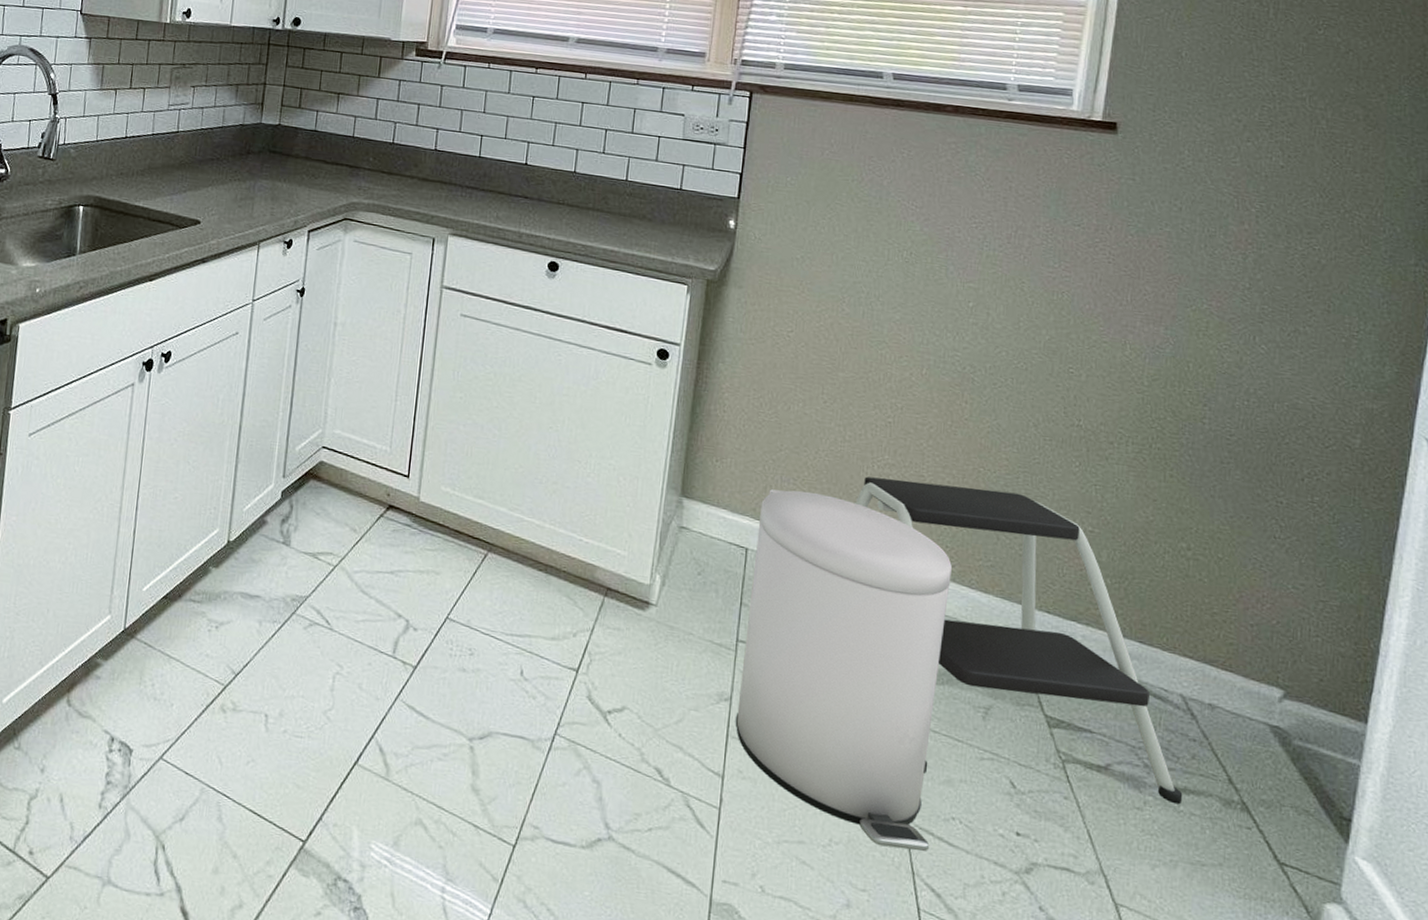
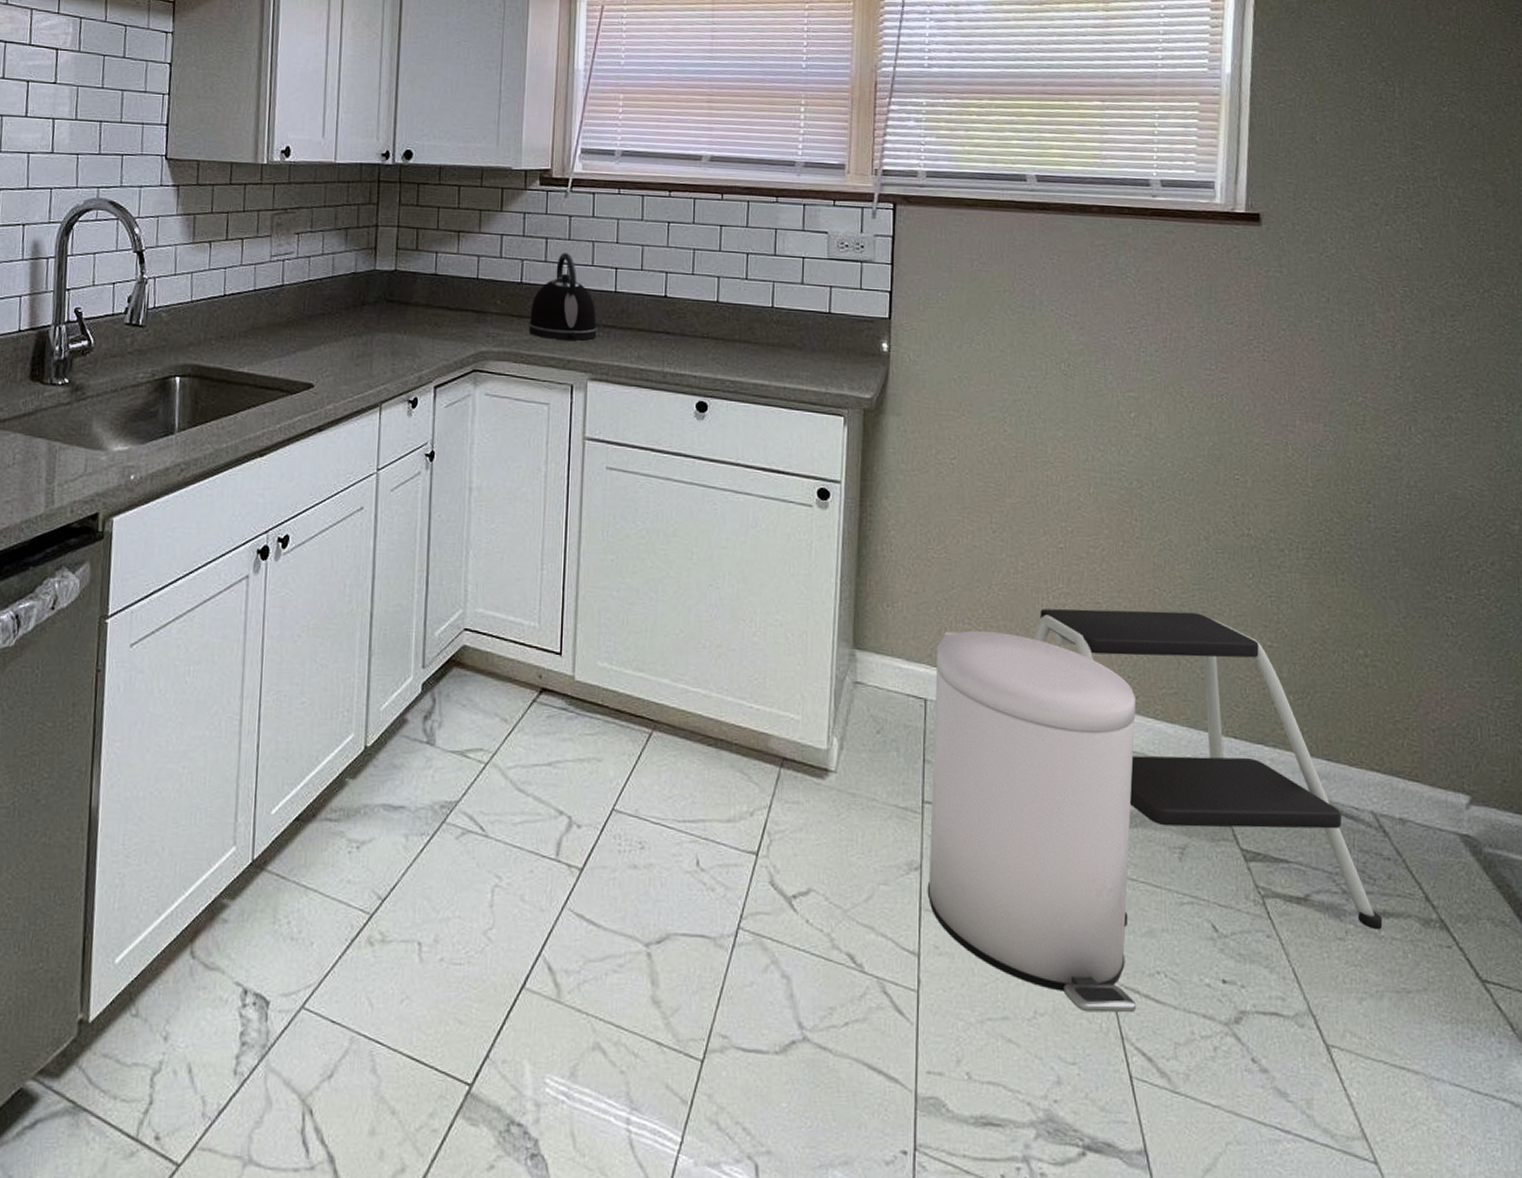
kettle: none [397,118,461,199] -> present [528,252,597,341]

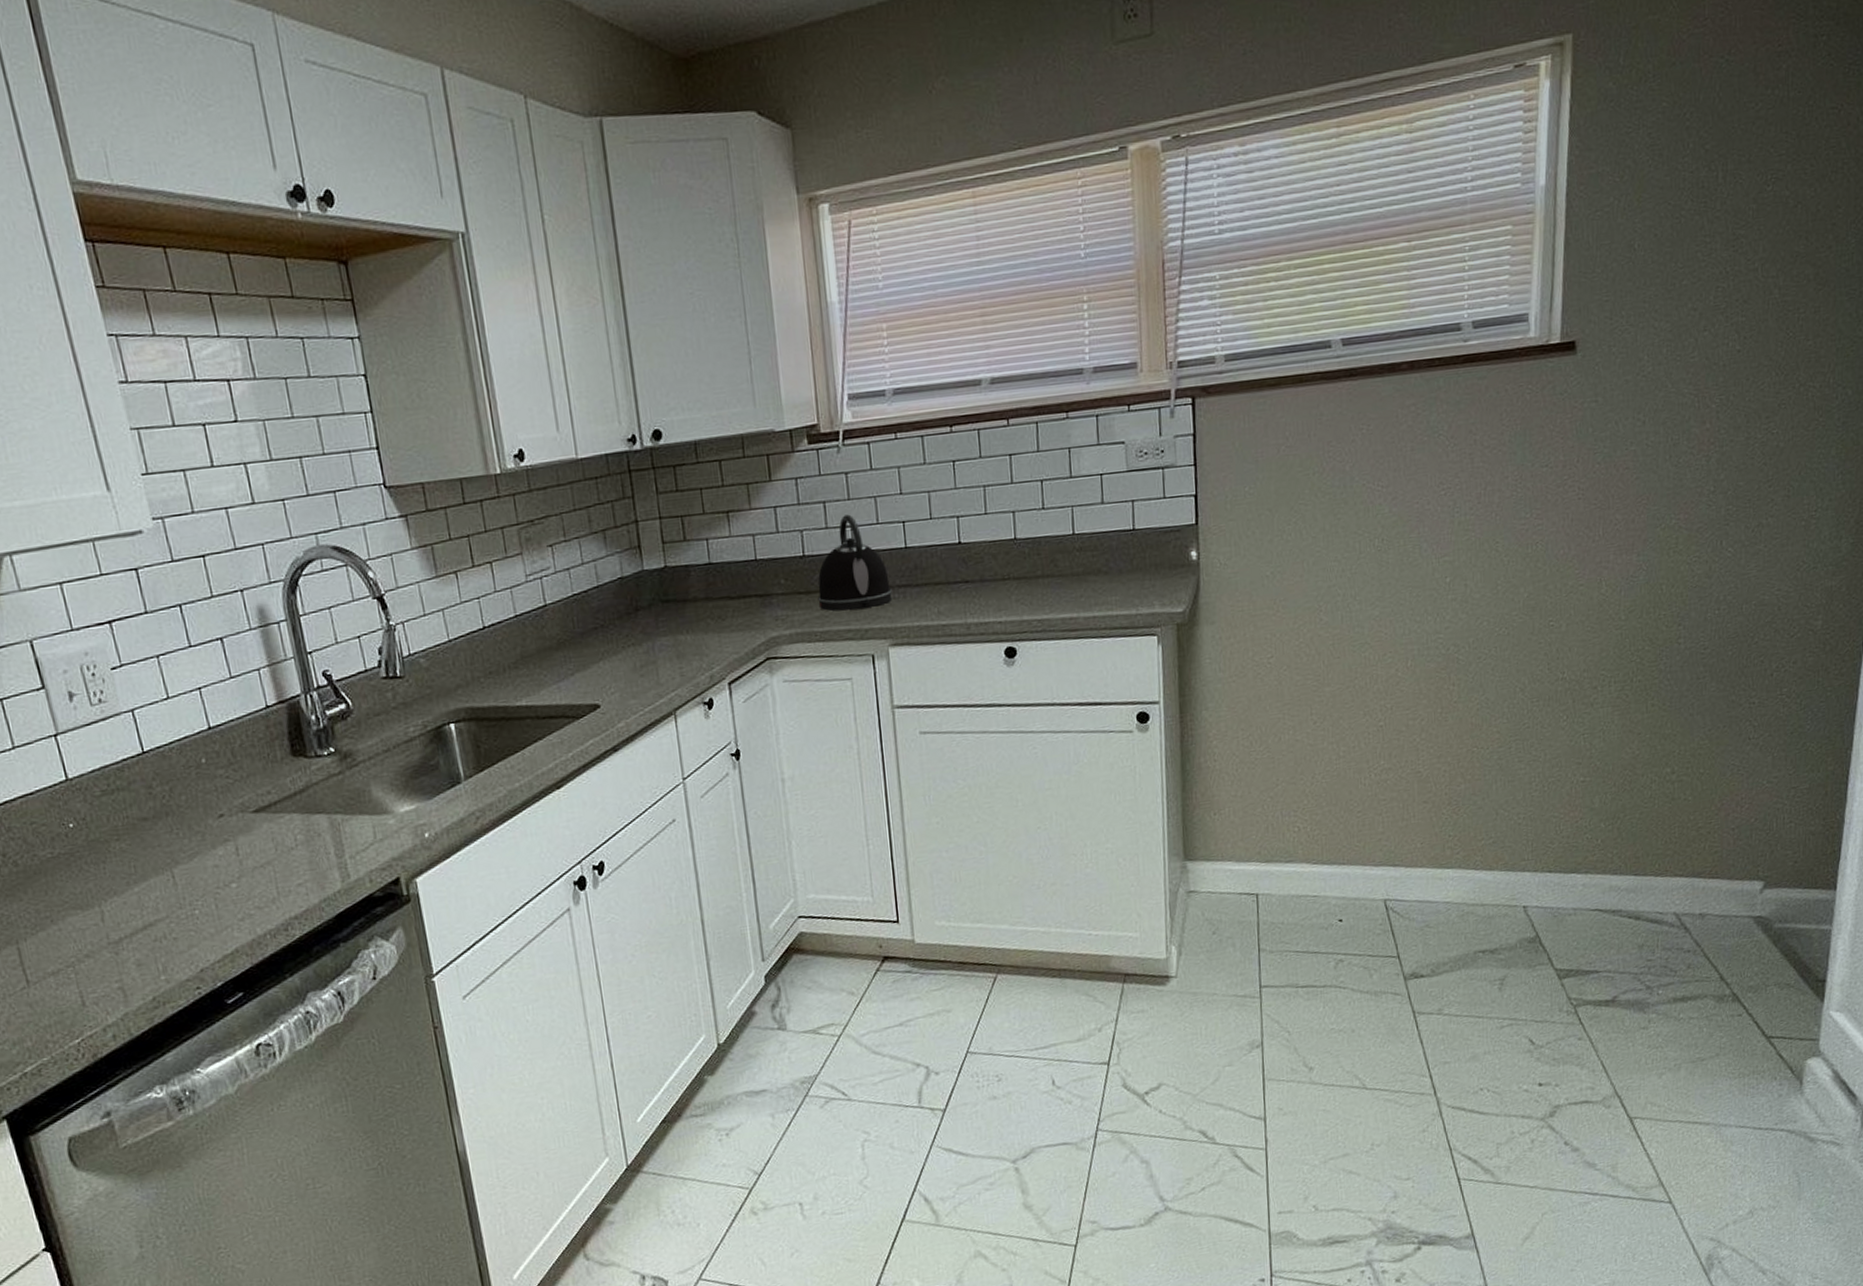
pedal bin: present [927,630,1137,1013] -> none [1265,817,1463,1135]
step stool: present [1032,609,1383,930] -> none [1357,763,1682,1057]

